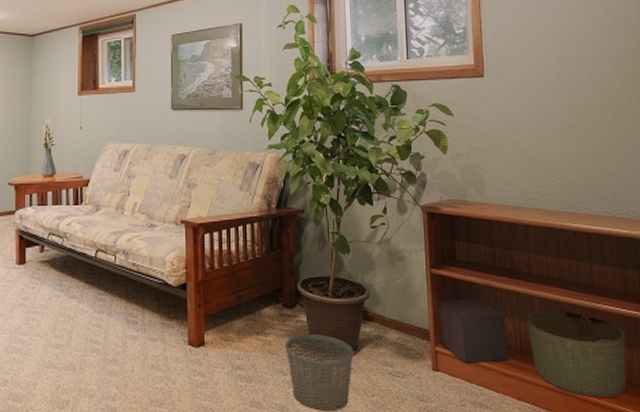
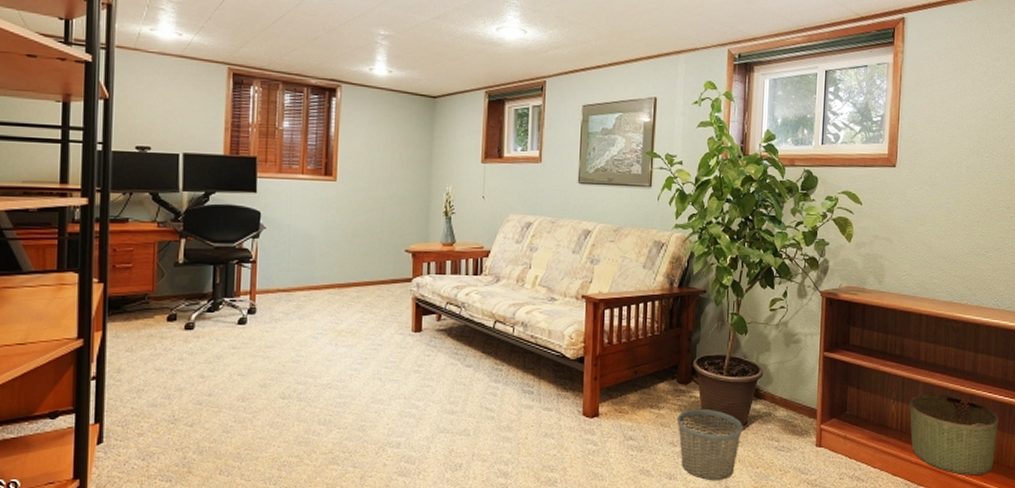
decorative box: present [438,298,508,364] -> none [825,381,890,441]

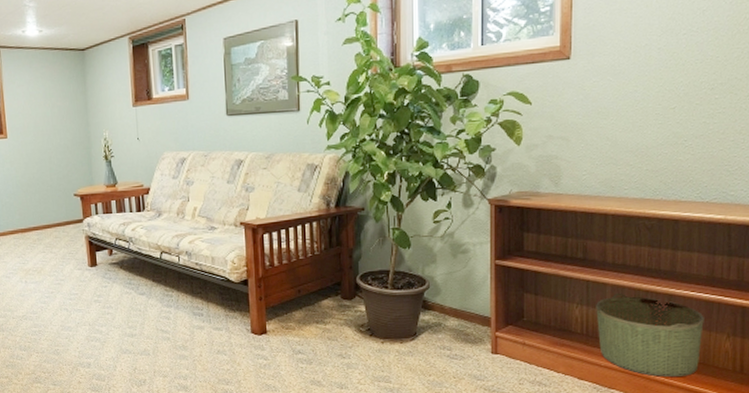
basket: present [676,408,743,480] -> none [343,322,412,388]

